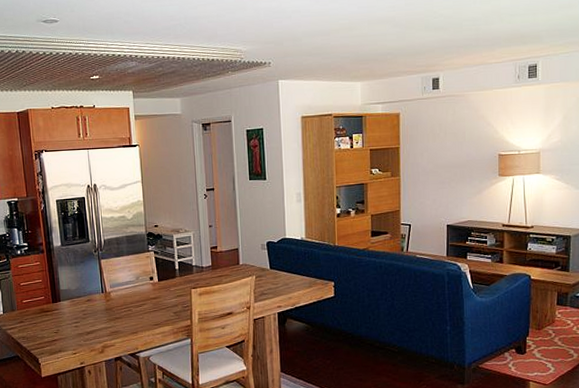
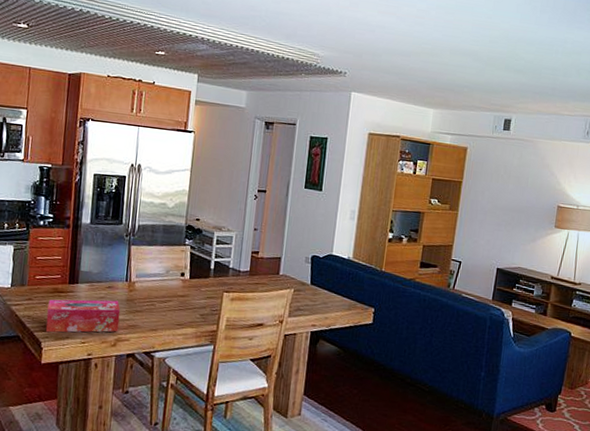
tissue box: none [38,311,103,349] -> present [45,299,121,333]

